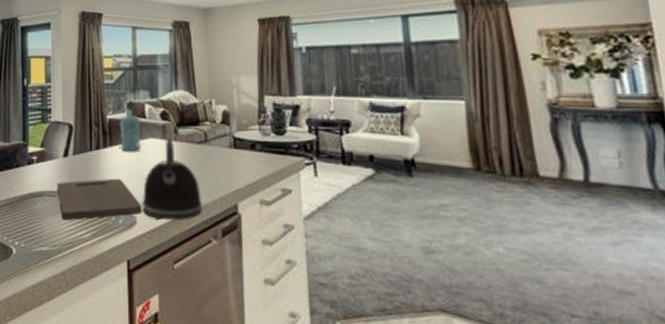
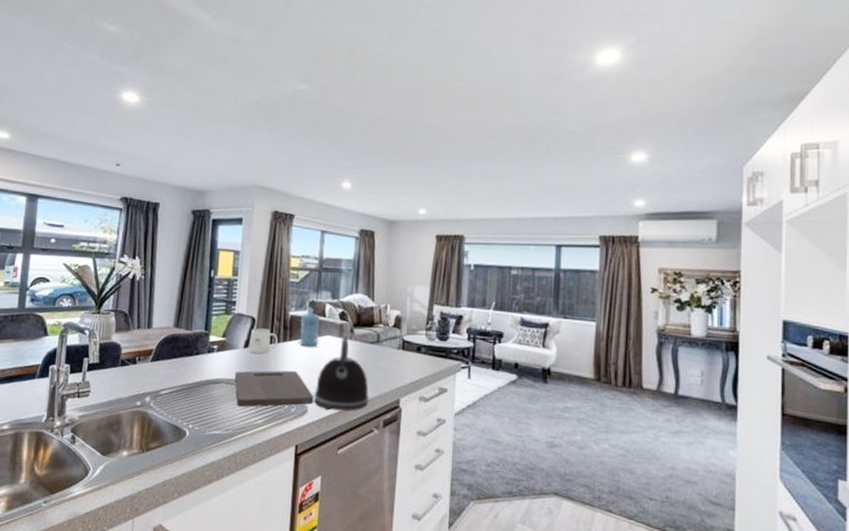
mug: none [69,135,98,163] -> present [249,328,278,355]

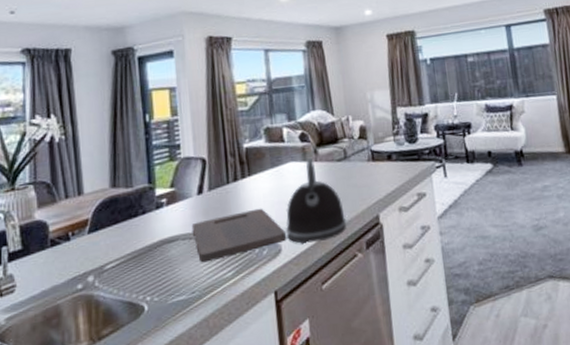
mug: present [249,328,278,355] -> none [202,168,236,199]
canister: present [300,307,320,348] -> none [257,134,281,180]

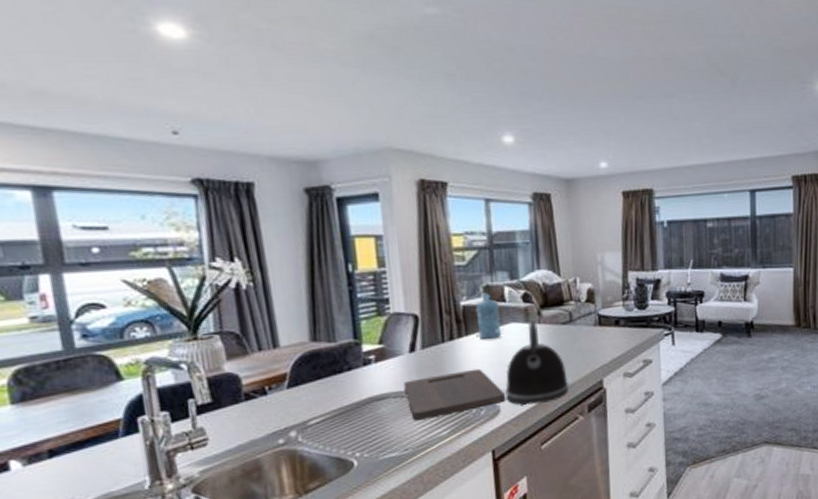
canister: none [257,134,281,180] -> present [475,292,501,340]

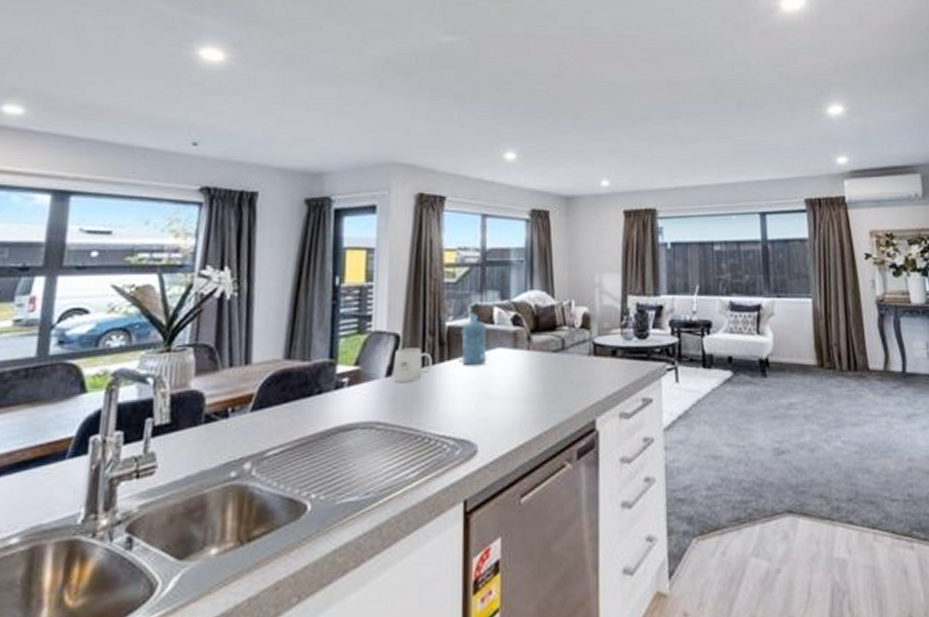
cutting board: present [403,368,505,420] -> none [374,399,484,457]
mug: none [414,325,452,358] -> present [393,347,432,384]
kettle: present [505,320,570,406] -> none [485,346,557,447]

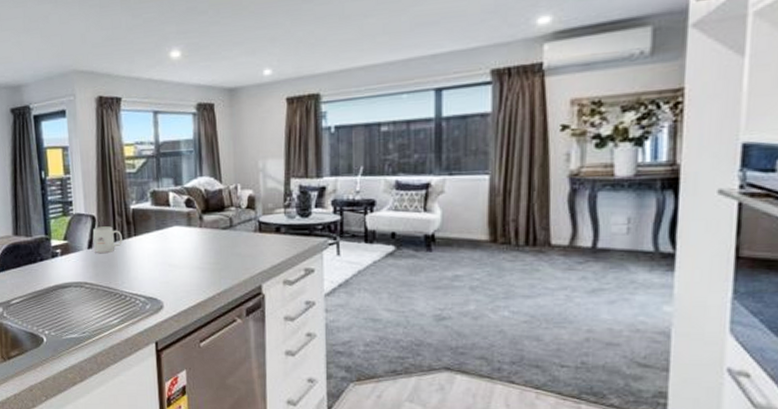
canister: present [461,313,487,366] -> none [143,197,165,241]

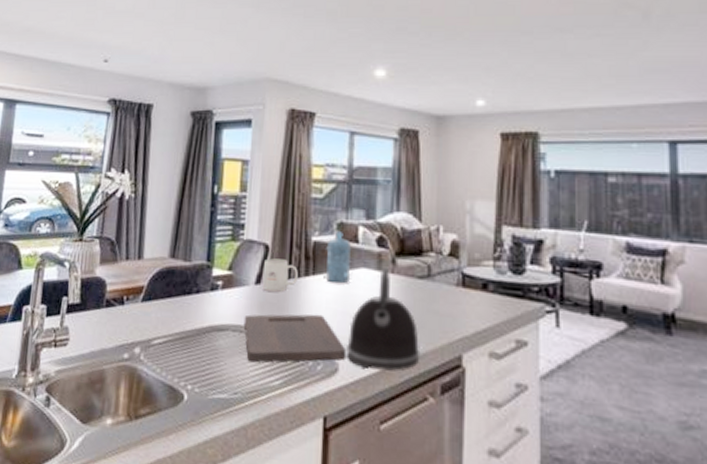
cutting board: none [82,266,168,308] -> present [243,314,345,362]
canister: none [143,197,165,241] -> present [326,230,352,284]
kettle: none [168,224,228,304] -> present [347,268,421,372]

